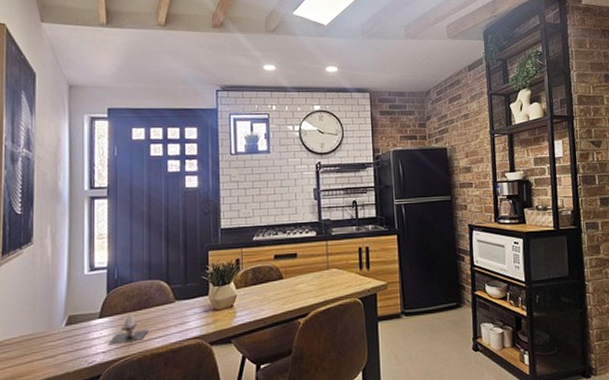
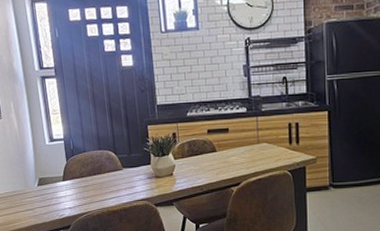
candle: present [108,315,149,345] -> none [72,179,104,203]

